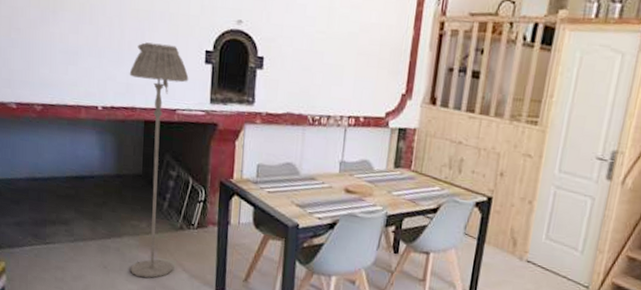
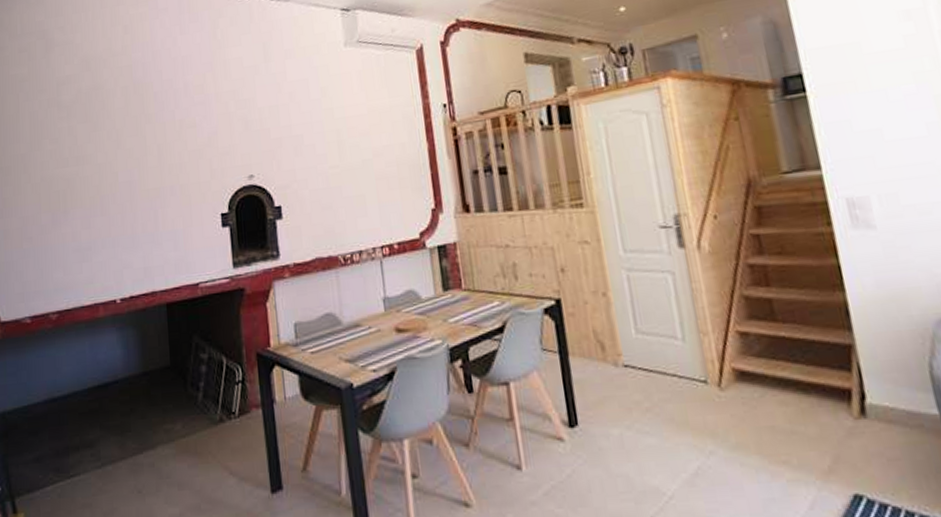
floor lamp: present [129,42,189,278] -> none [145,216,219,496]

